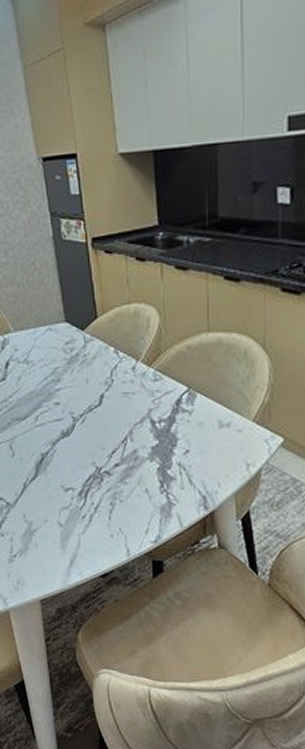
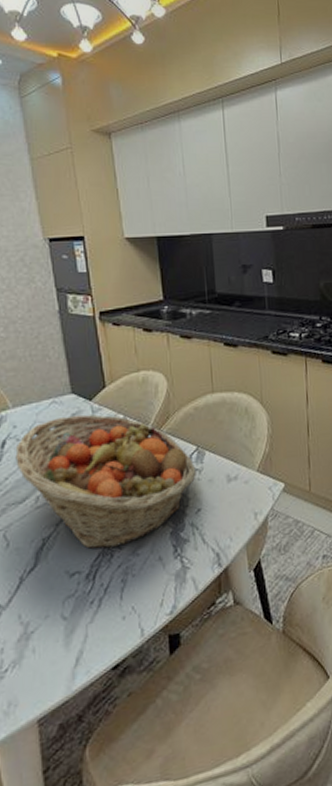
fruit basket: none [17,343,186,473] -> present [15,414,196,549]

